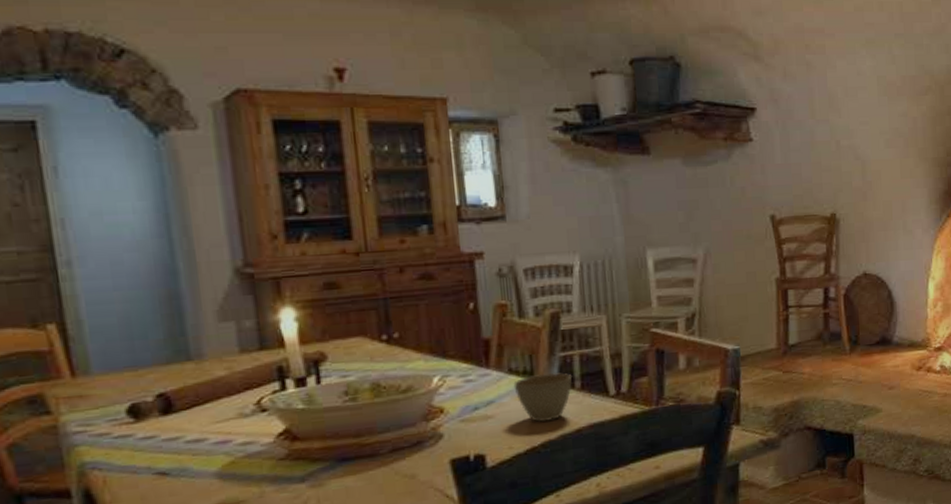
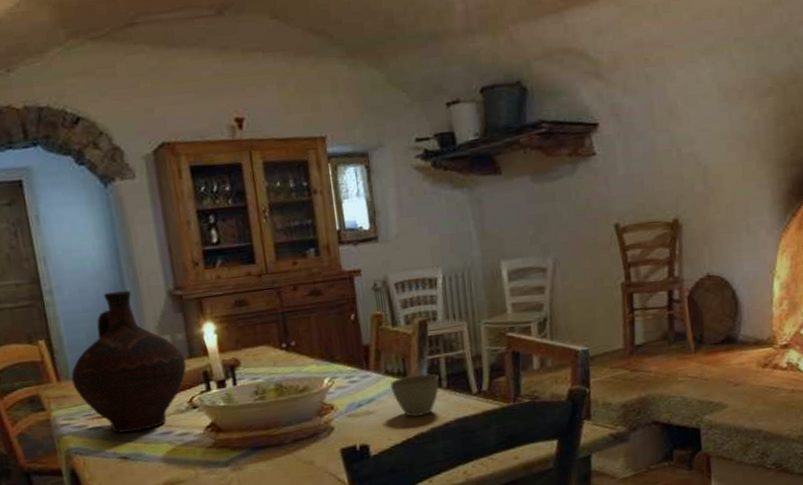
ceramic jug: none [91,266,255,443] -> present [70,291,187,433]

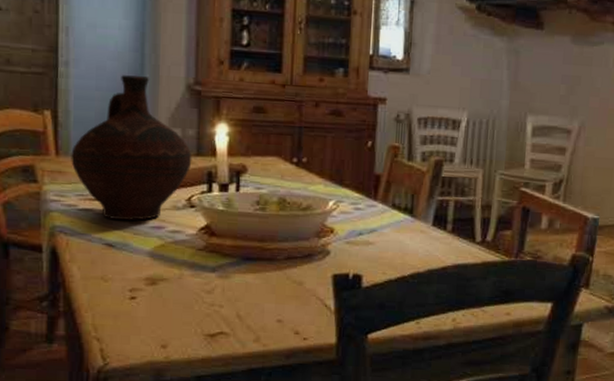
cup: present [390,373,440,417] -> none [394,212,446,255]

